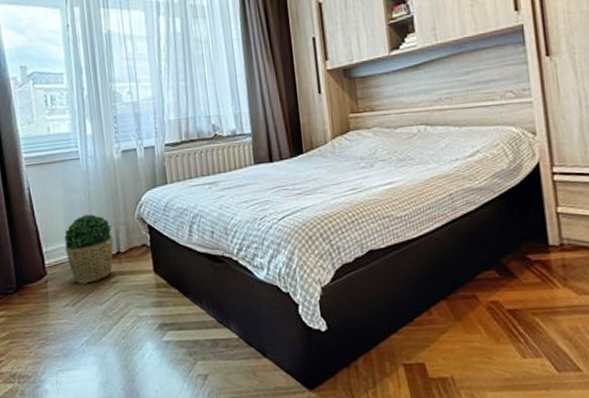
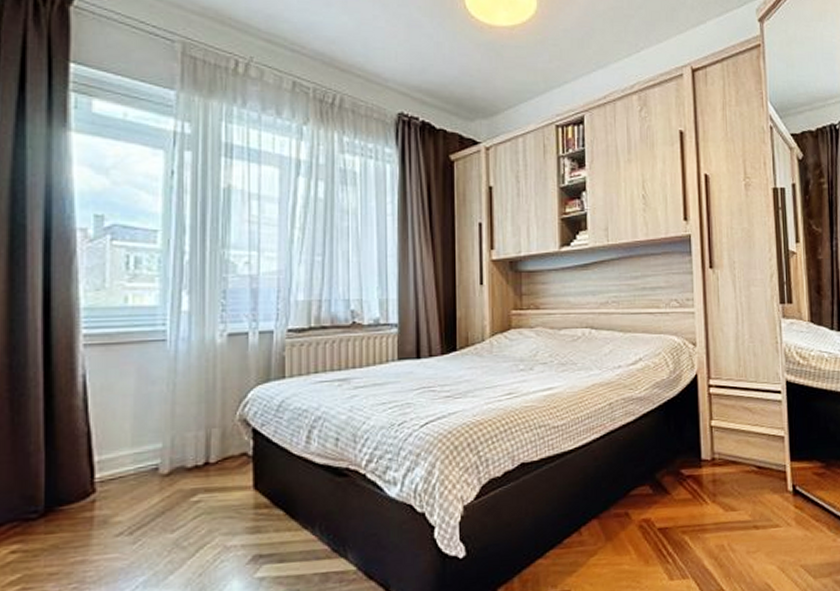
potted plant: present [63,214,114,285] -> none [128,413,201,506]

